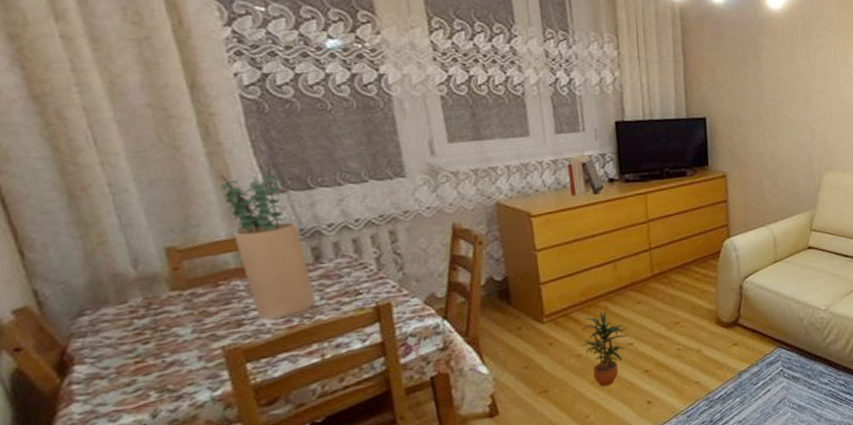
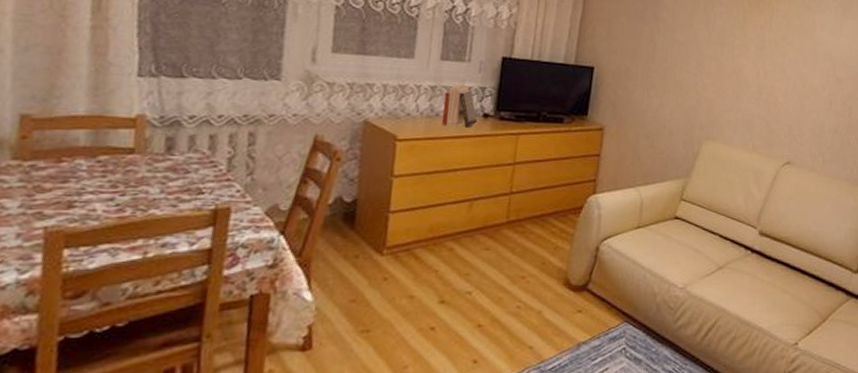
vase: present [220,162,316,321] -> none [90,44,159,207]
potted plant: present [581,311,629,386] -> none [417,251,469,335]

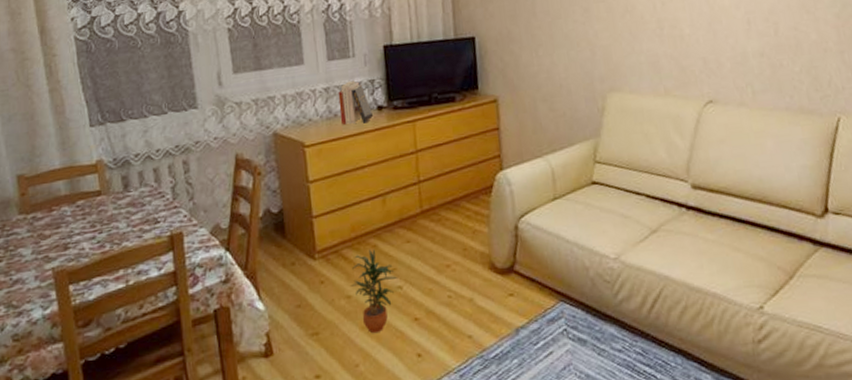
potted plant: none [417,251,469,335] -> present [351,249,398,333]

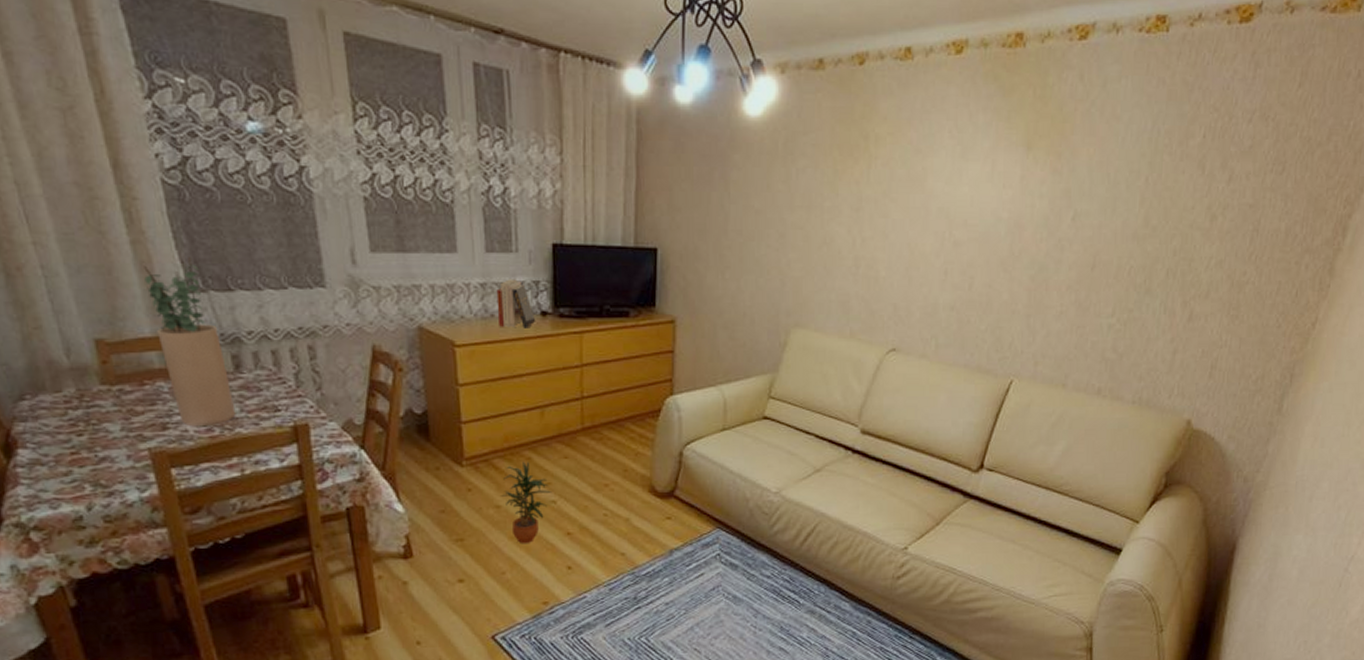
vase: none [58,97,124,245] -> present [143,257,236,427]

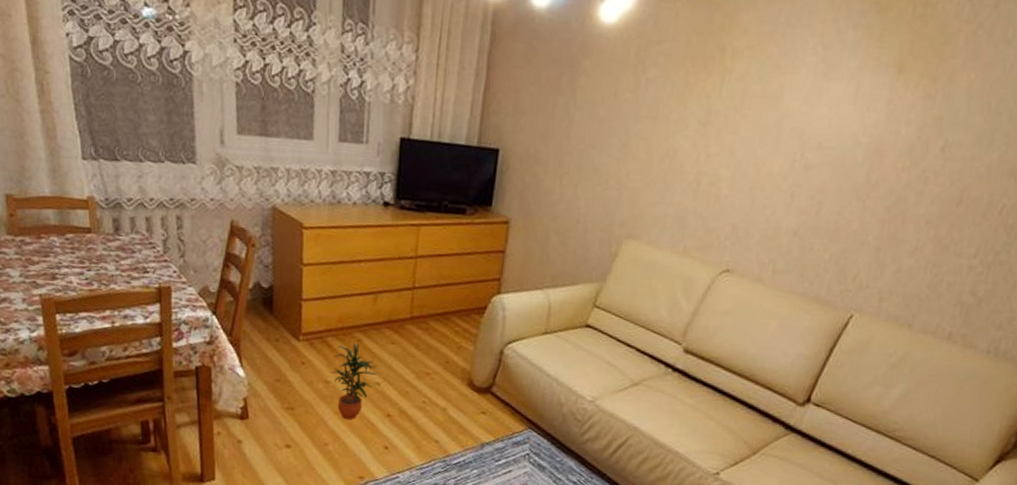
vase: present [143,257,236,427] -> none [49,127,112,281]
books: present [496,279,536,328] -> none [343,168,379,217]

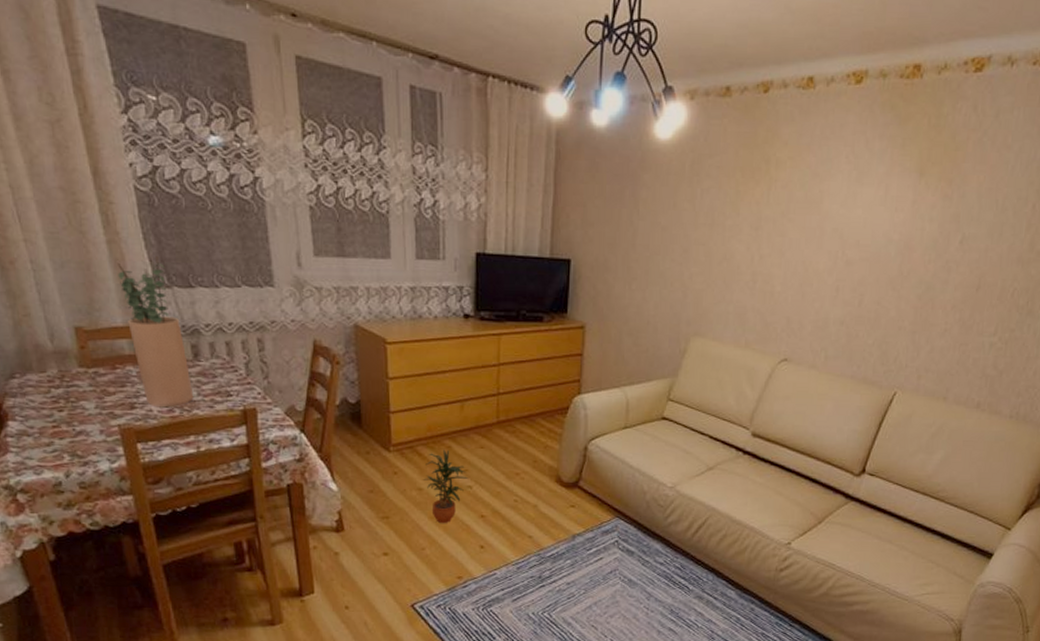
vase: none [49,127,112,281] -> present [117,256,194,408]

